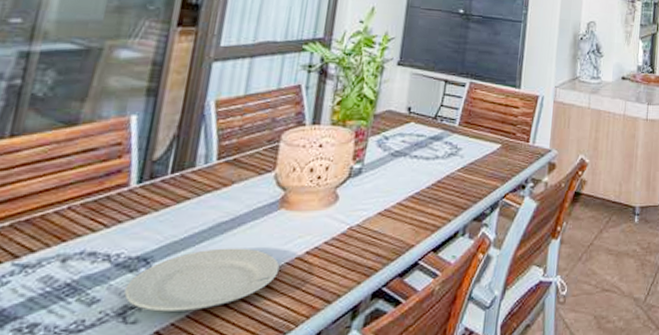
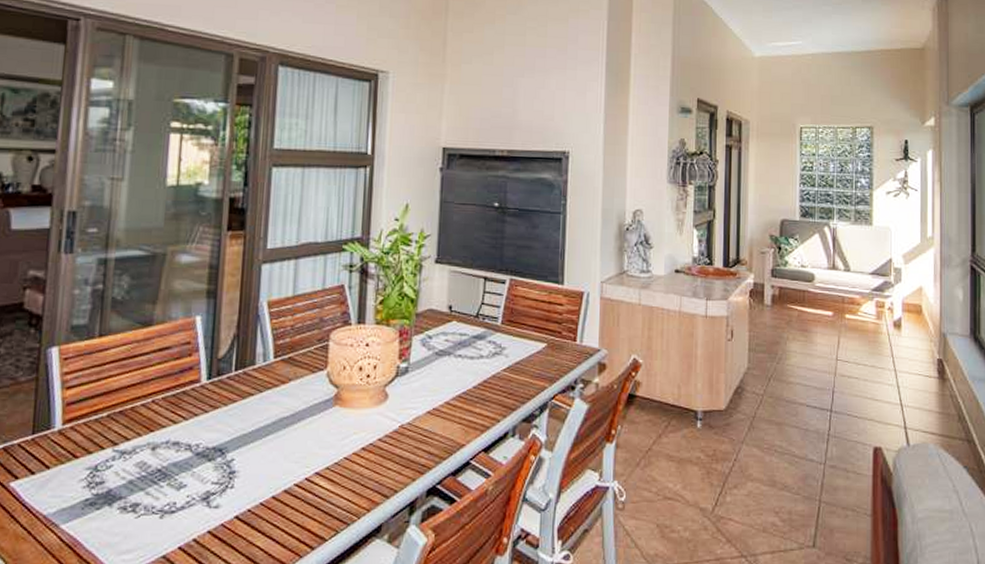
plate: present [124,248,280,312] -> none [206,442,339,499]

